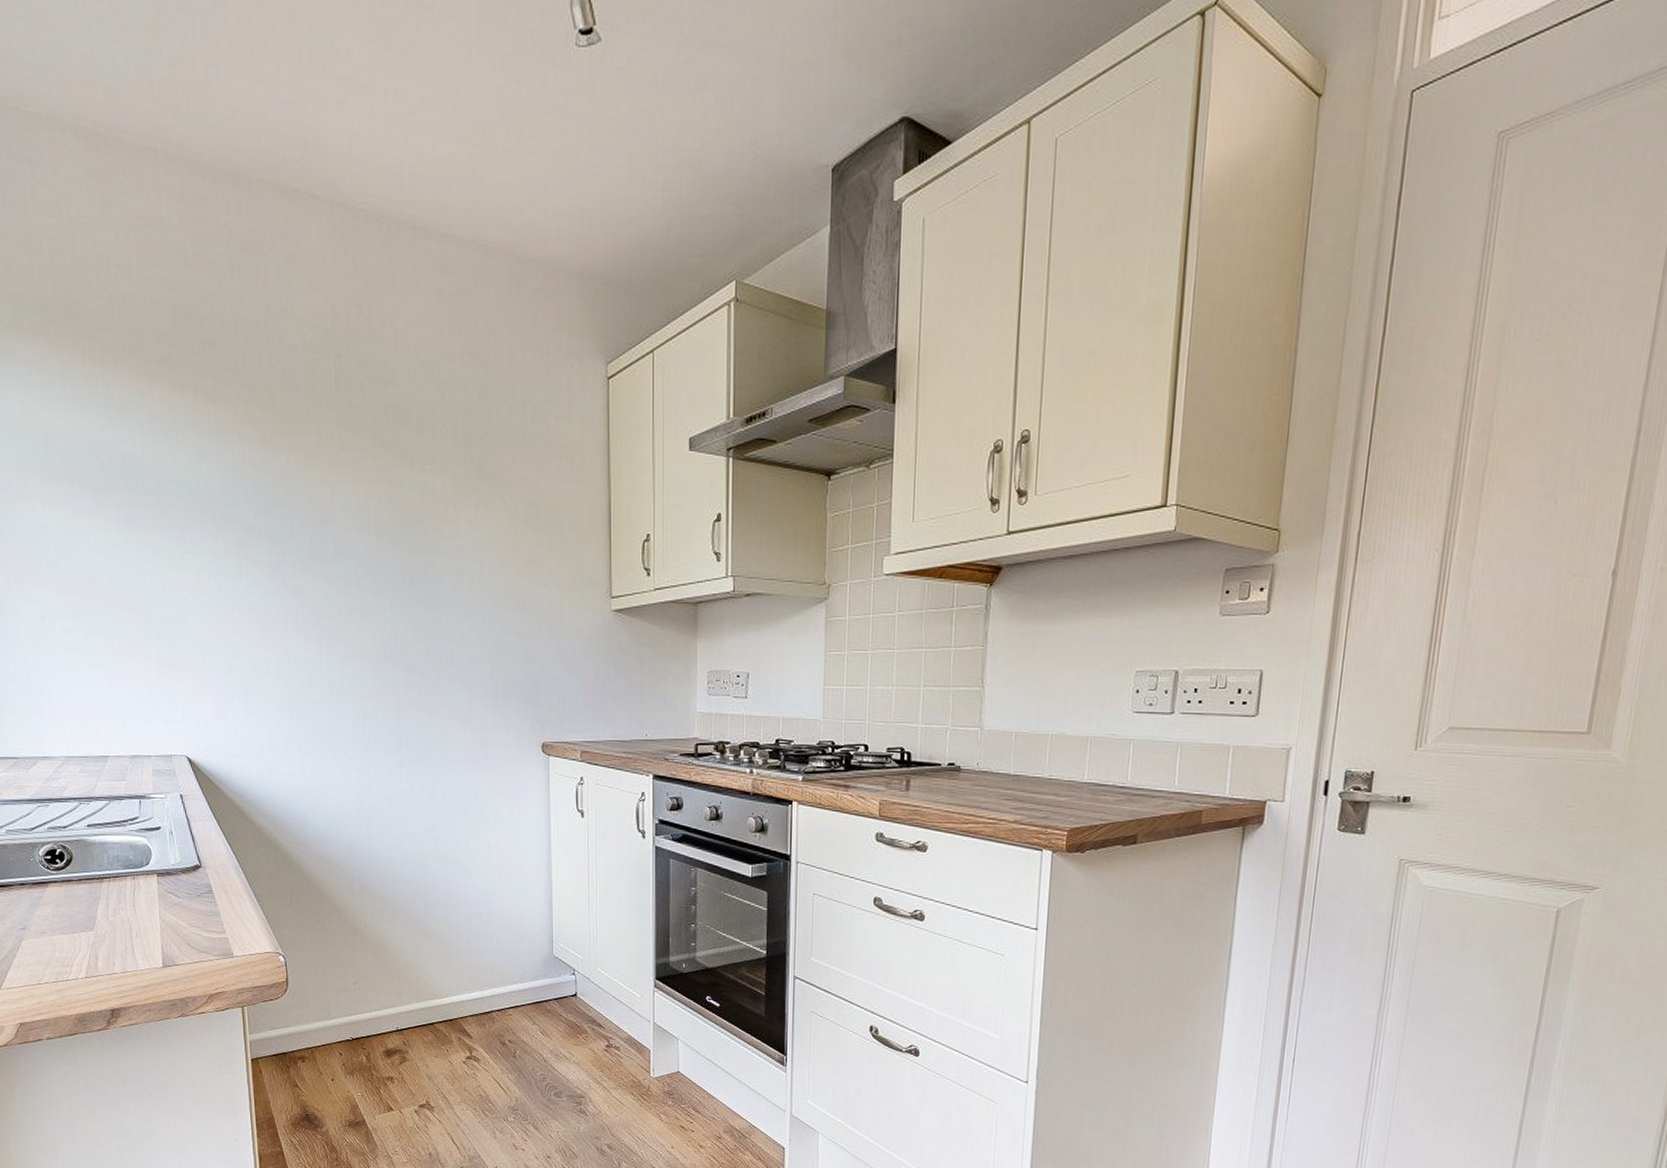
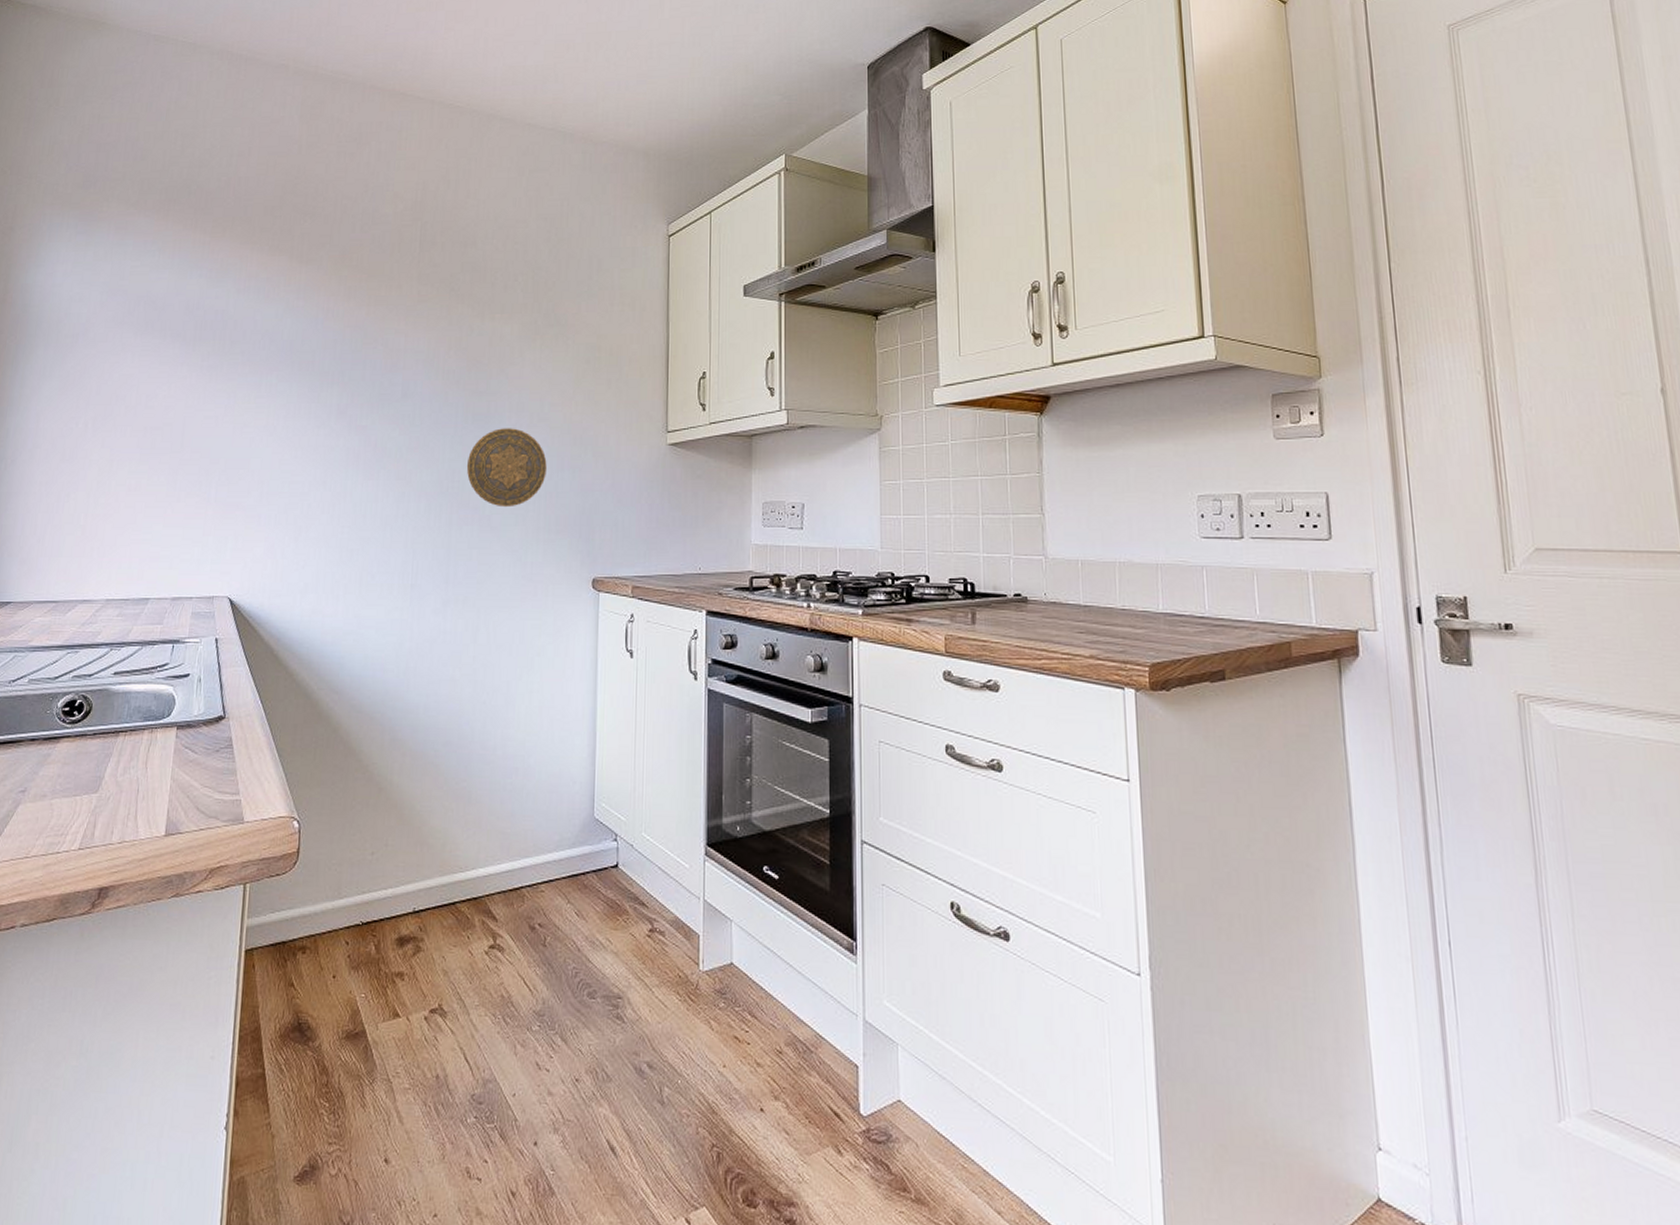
decorative plate: none [408,591,490,672] -> present [466,428,547,508]

